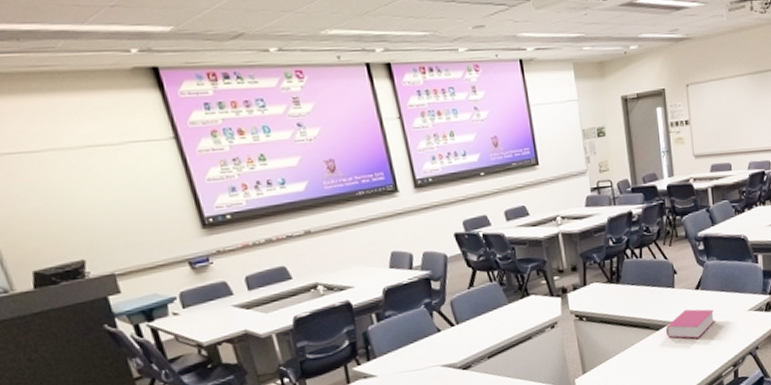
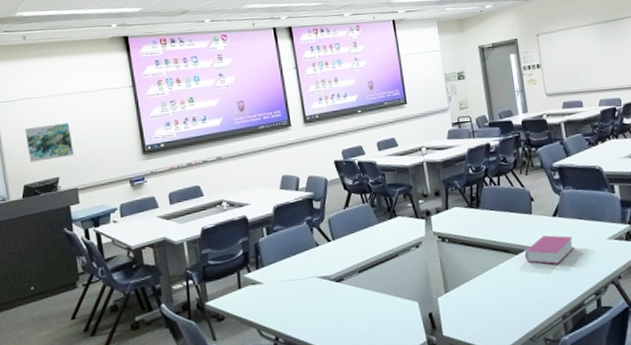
wall art: none [19,187,102,241] -> present [25,123,74,162]

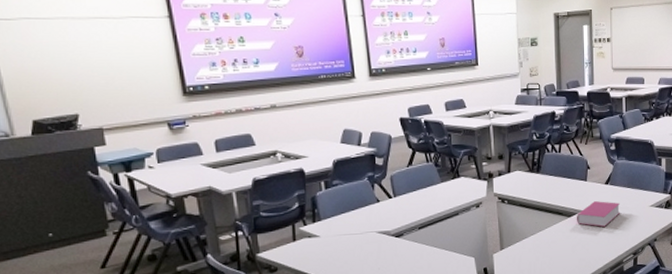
wall art: present [25,123,74,162] -> none [30,52,97,94]

